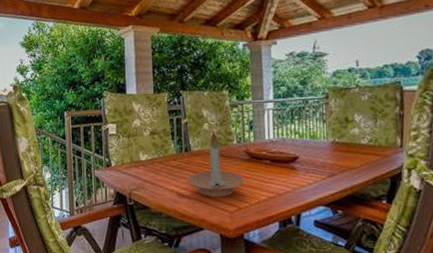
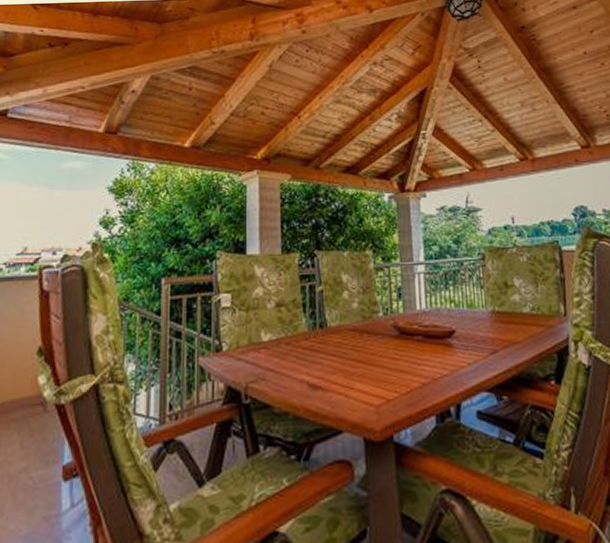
candle holder: present [188,131,244,196] -> none [322,300,393,386]

